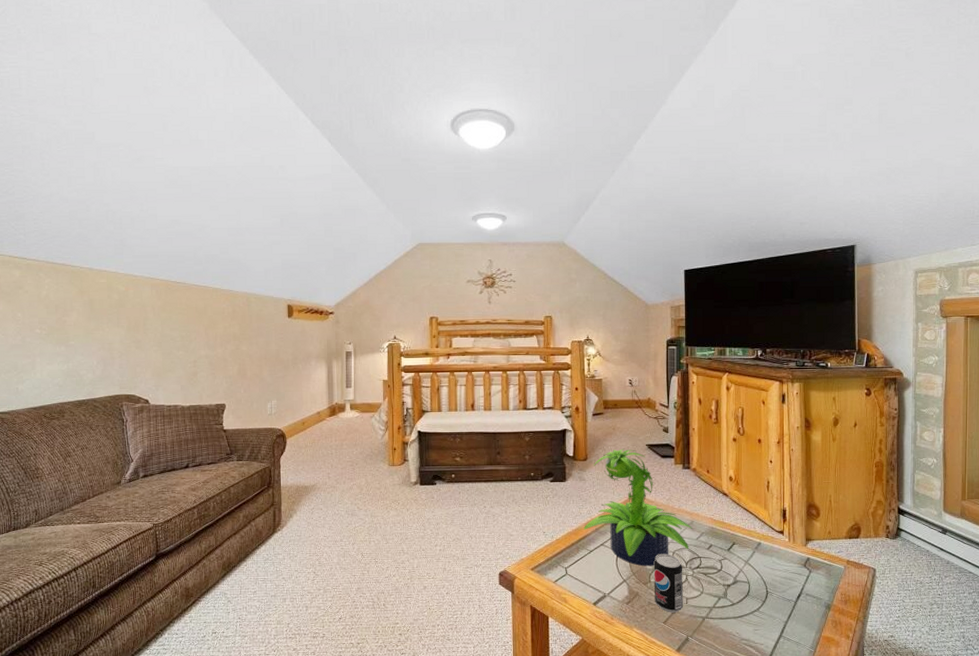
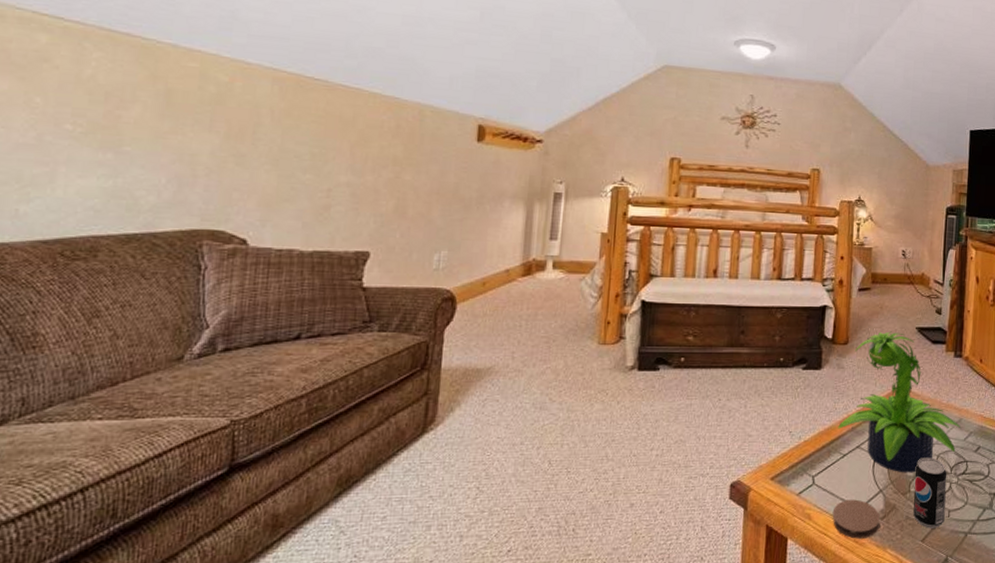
coaster: none [584,587,625,619] -> present [832,499,880,539]

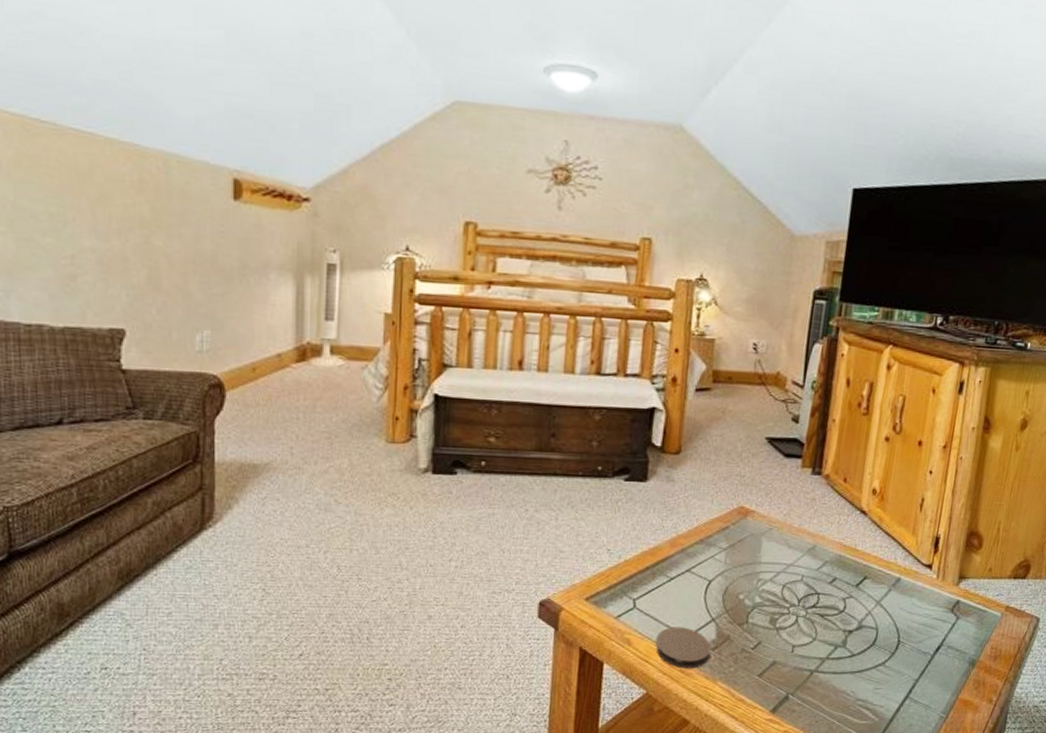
potted plant: present [838,331,962,473] -> none [665,440,815,603]
beverage can: present [913,457,947,529] -> none [750,586,794,663]

